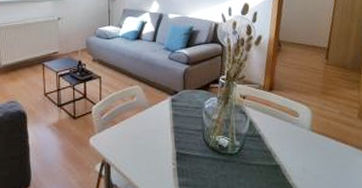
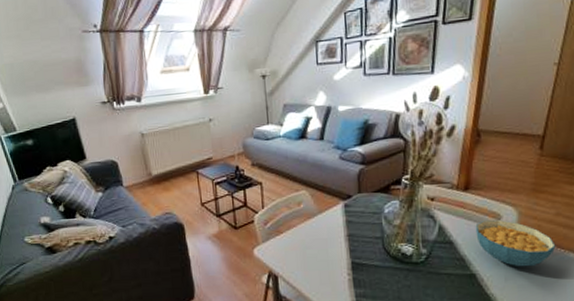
cereal bowl: none [278,117,342,159] -> present [475,220,556,267]

